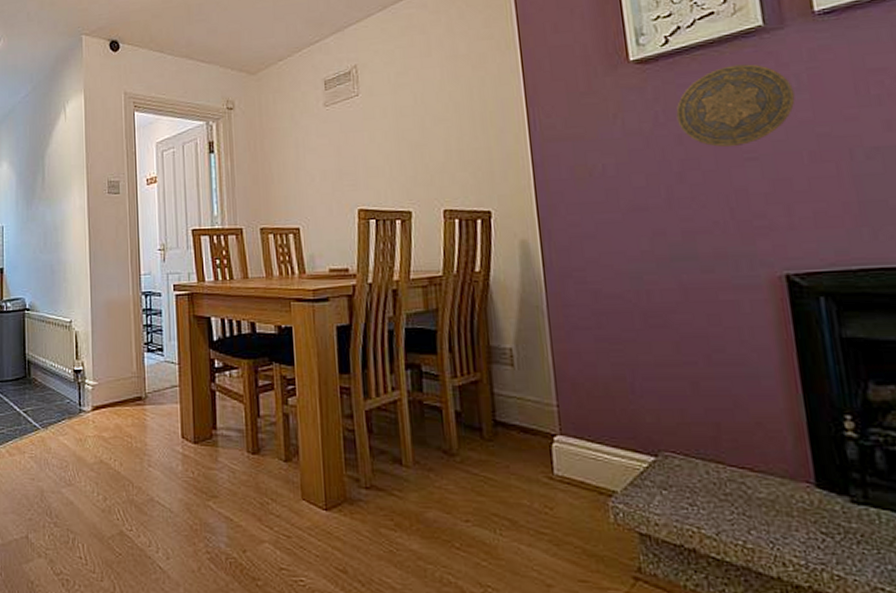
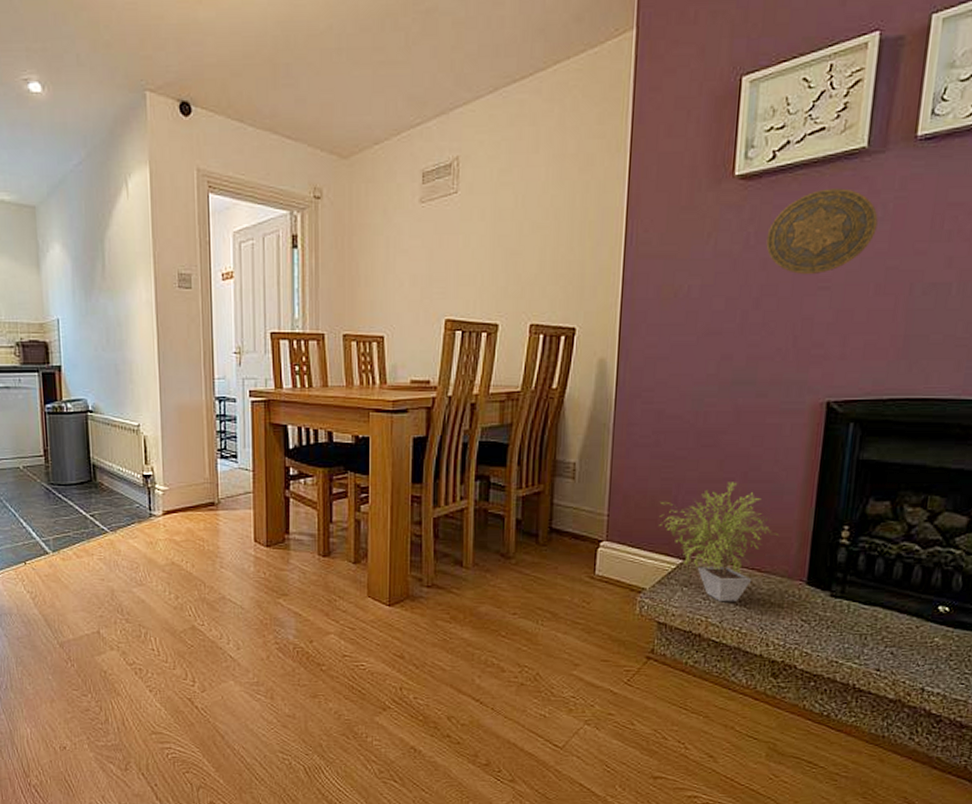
potted plant: none [616,366,765,509] -> present [659,482,778,602]

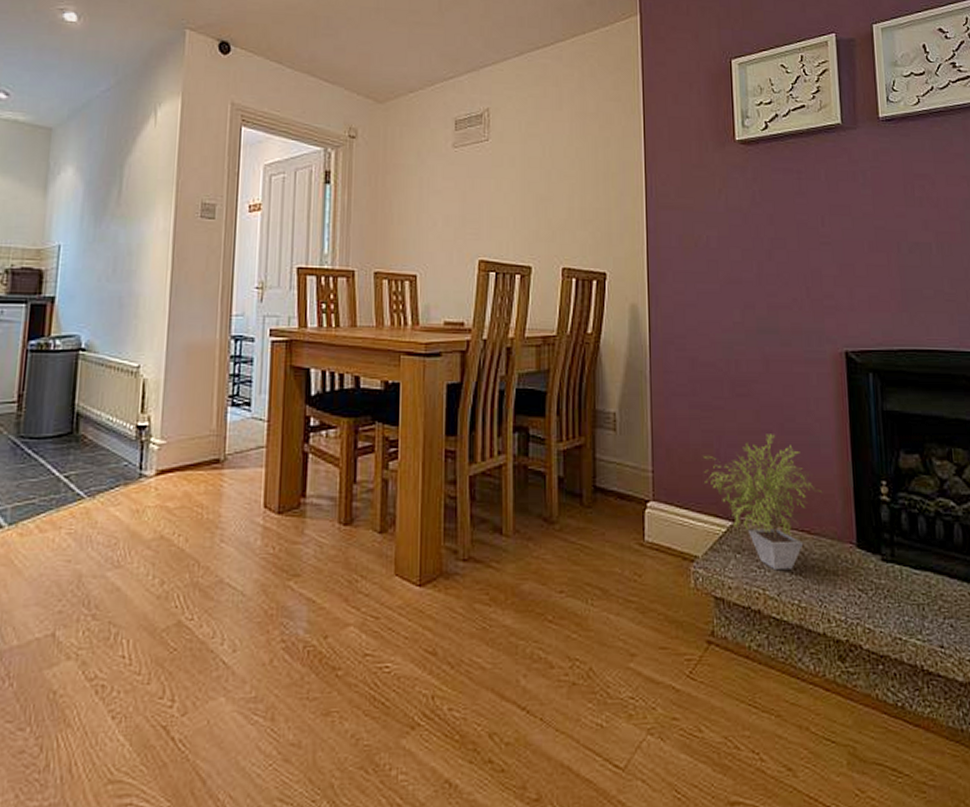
decorative plate: present [766,188,878,274] -> none [770,156,861,230]

